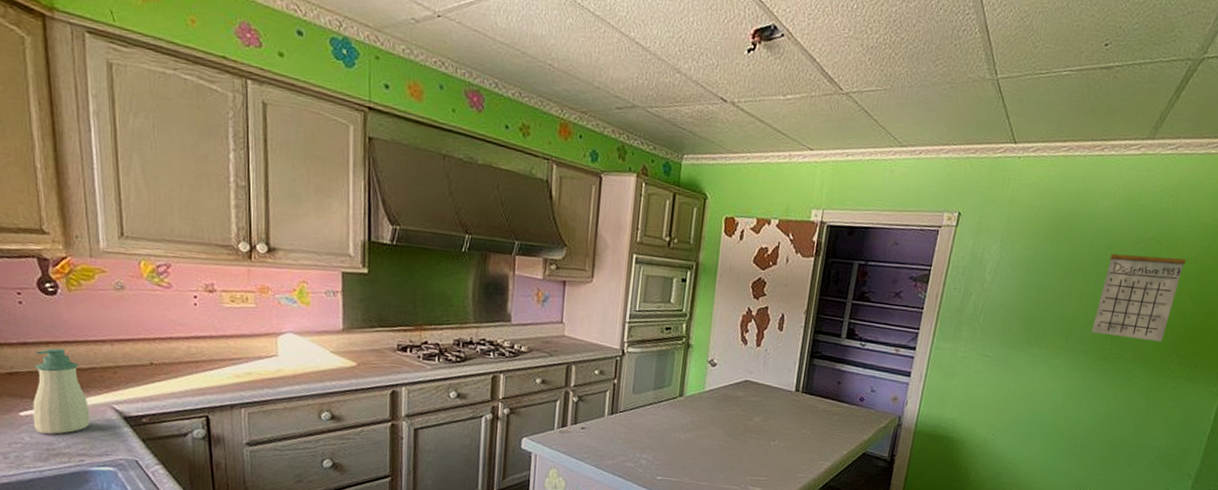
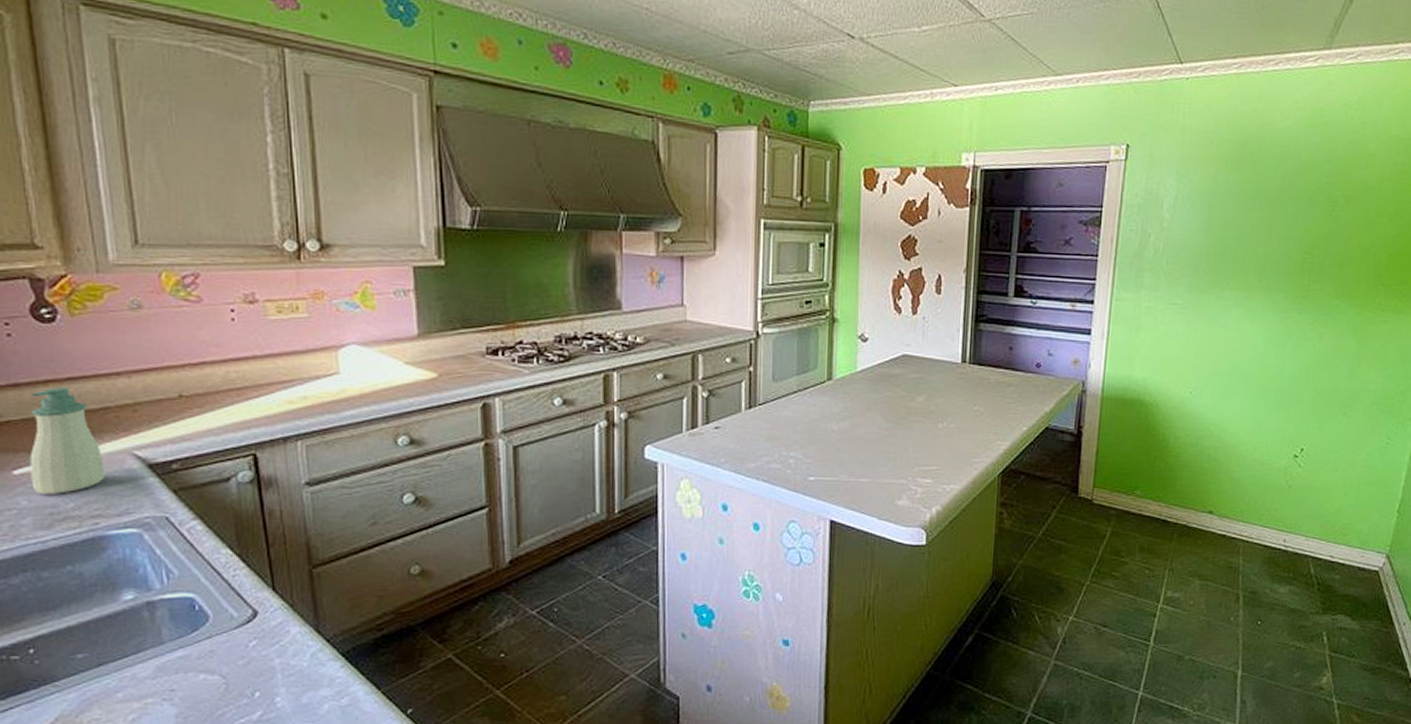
calendar: present [1091,237,1186,342] -> none [1286,157,1380,272]

